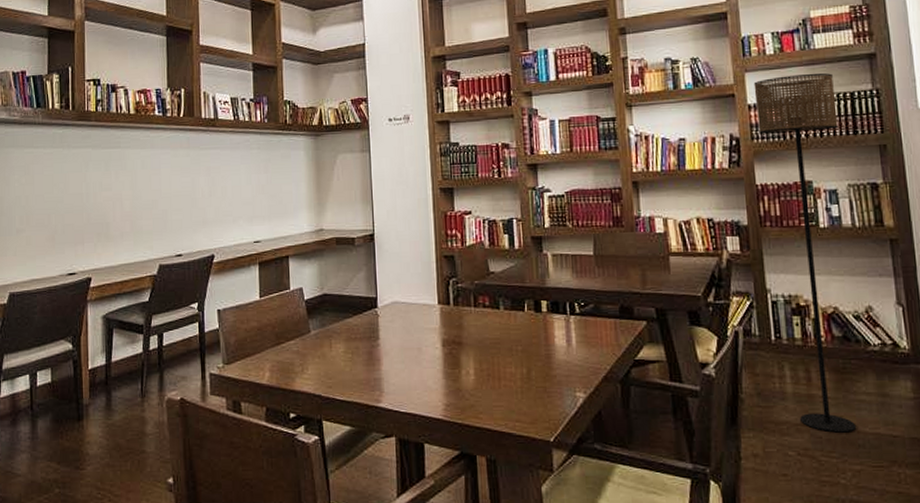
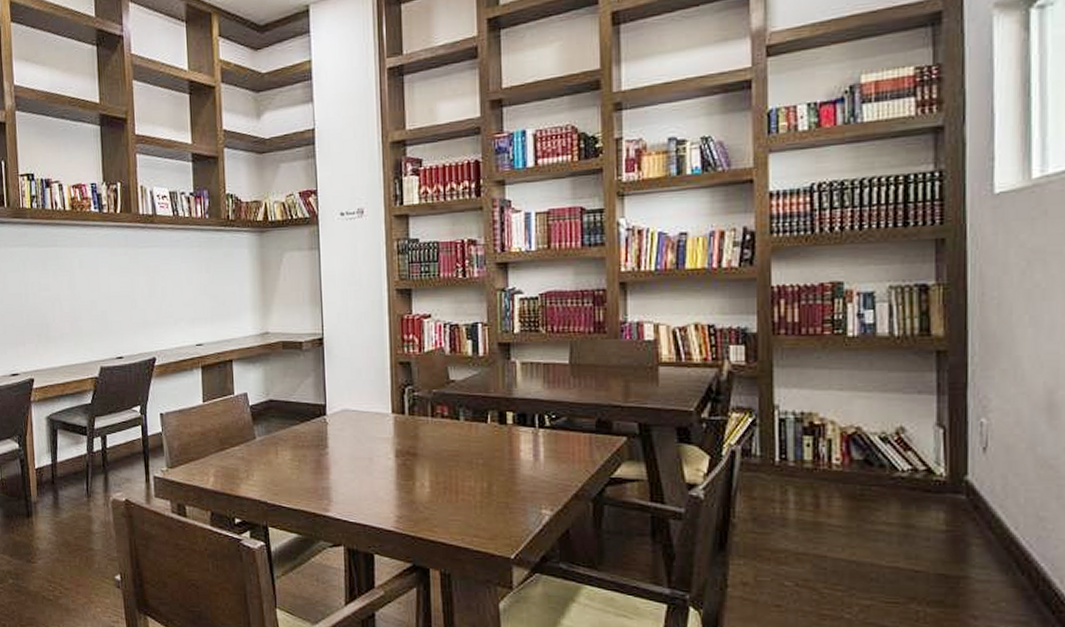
floor lamp: present [753,73,857,433] -> none [778,152,884,565]

